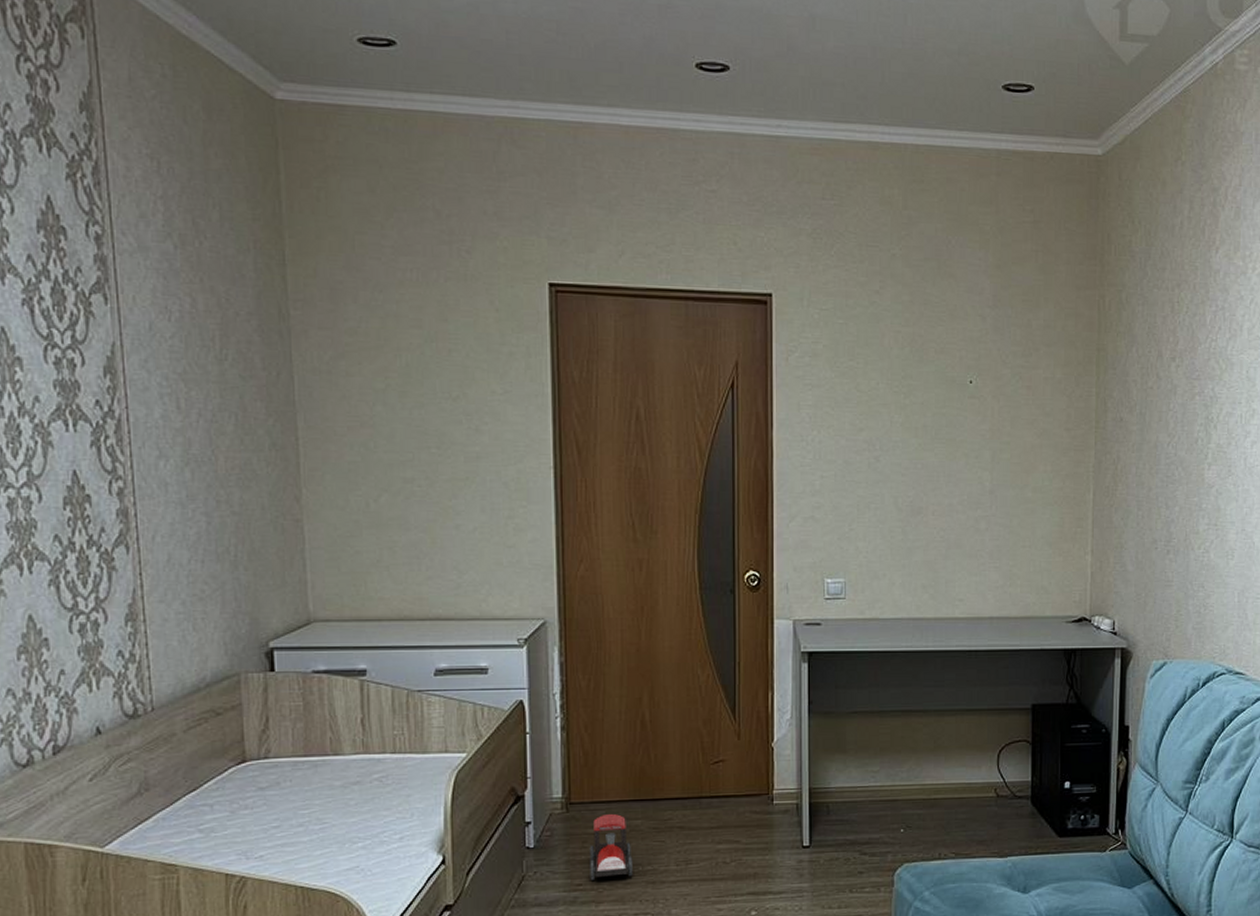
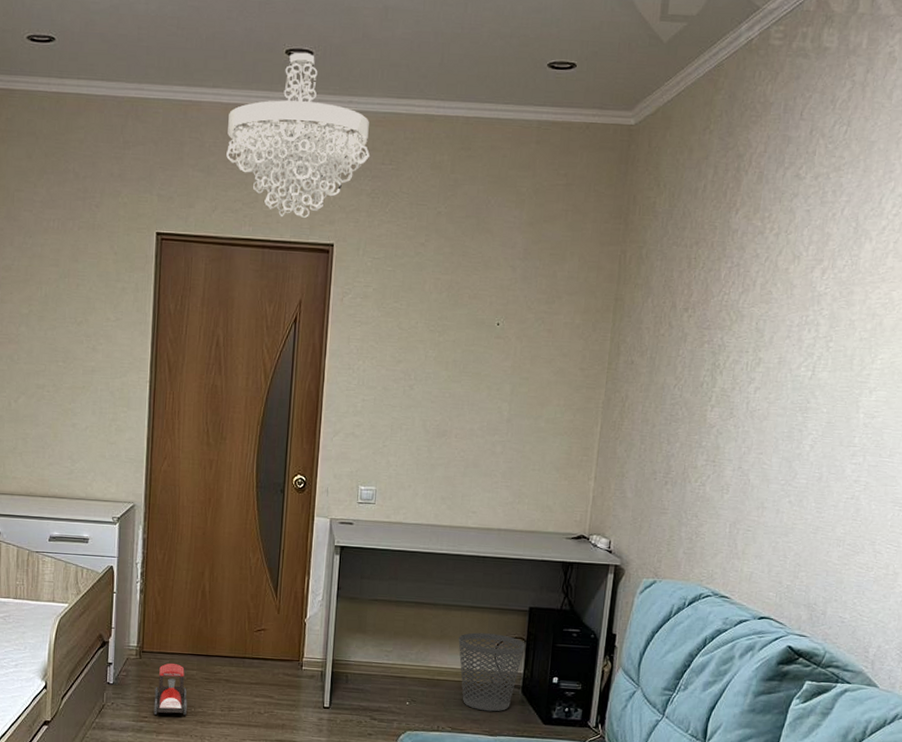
chandelier: none [631,66,806,263] -> present [226,52,370,218]
wastebasket: none [955,739,1031,830] -> present [458,632,525,712]

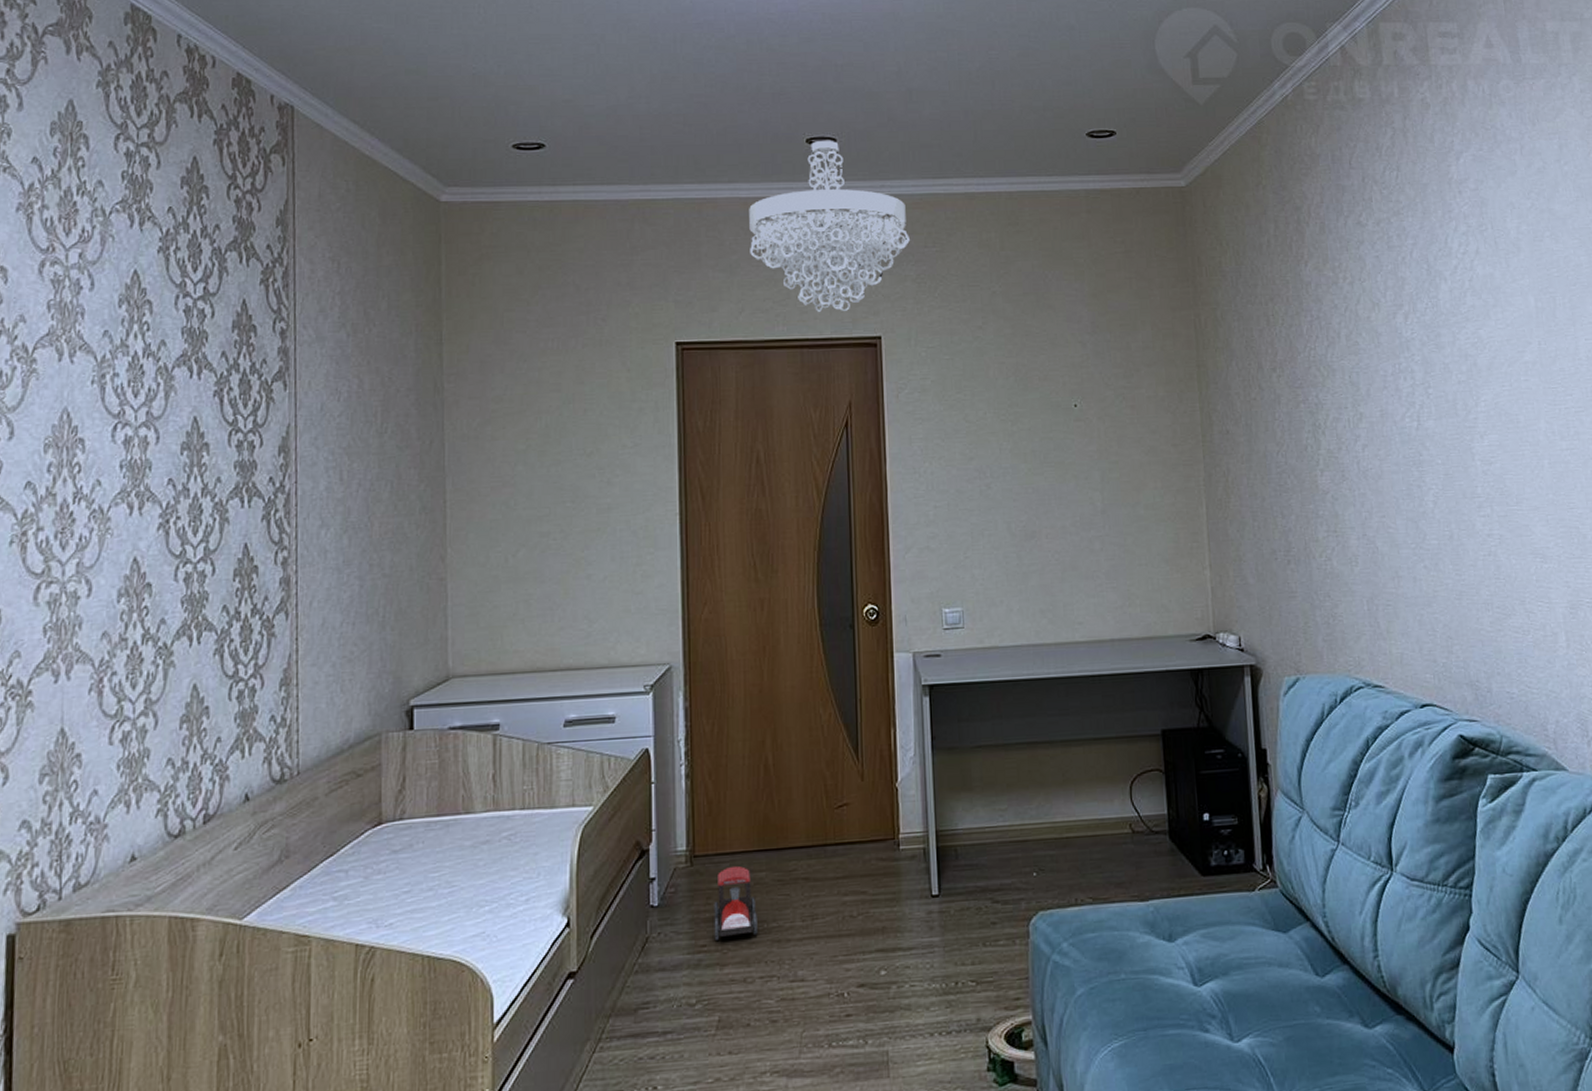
wastebasket: present [458,632,525,712] -> none [1085,768,1164,870]

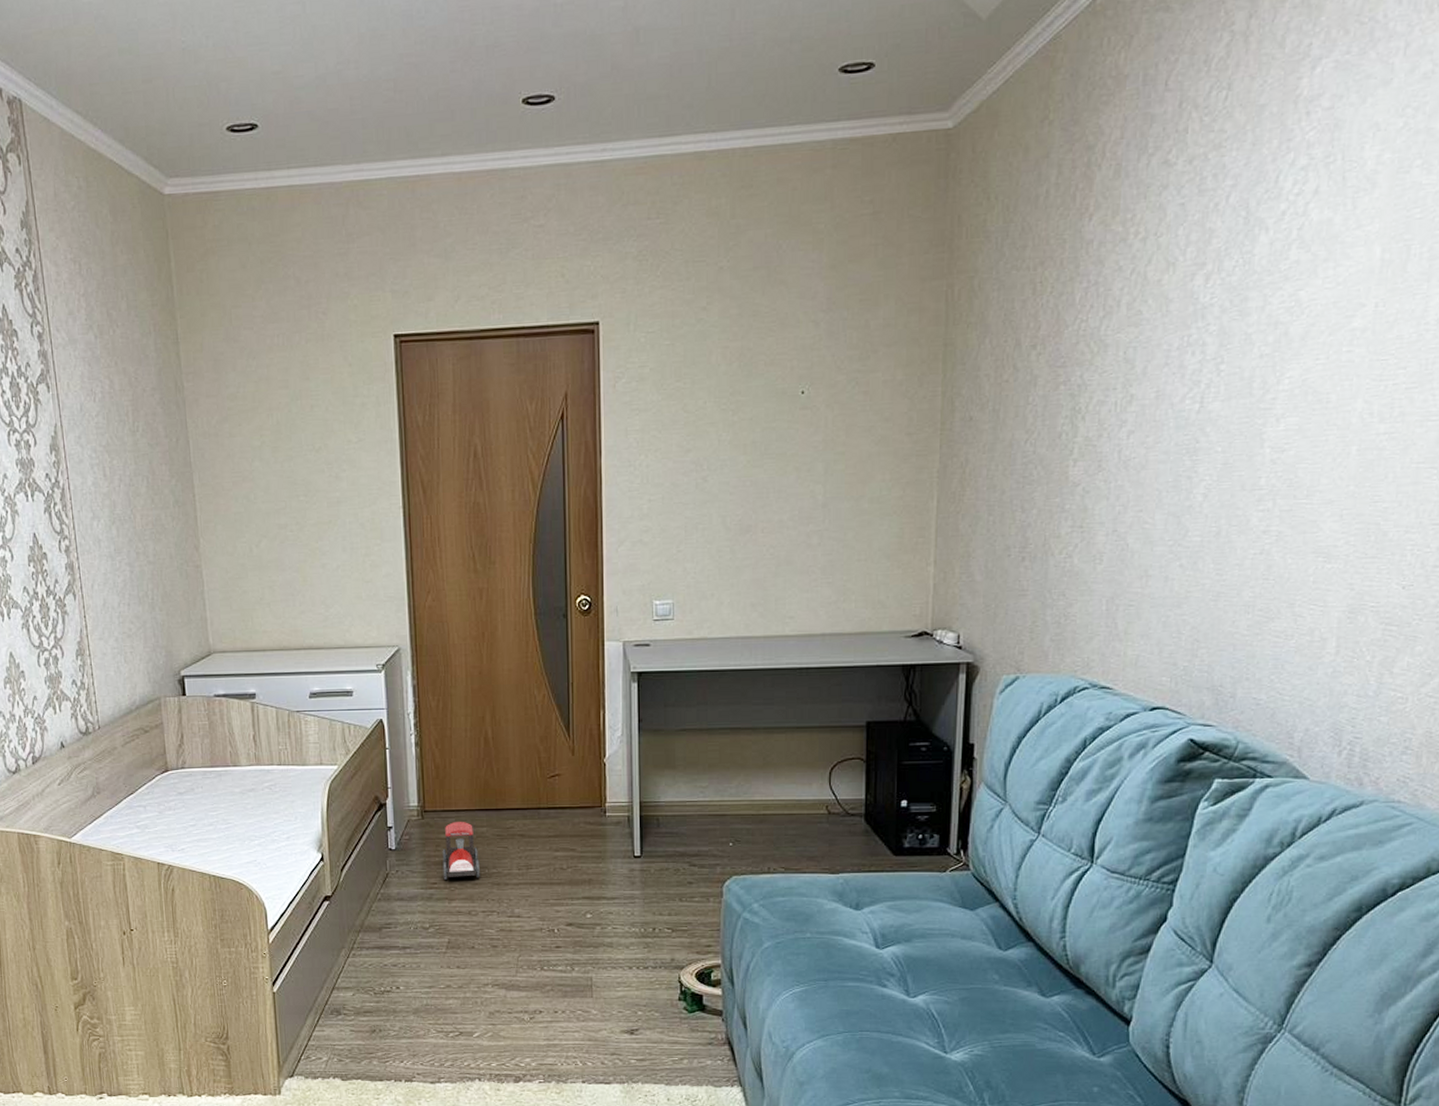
chandelier: present [749,140,910,313] -> none [463,98,632,298]

